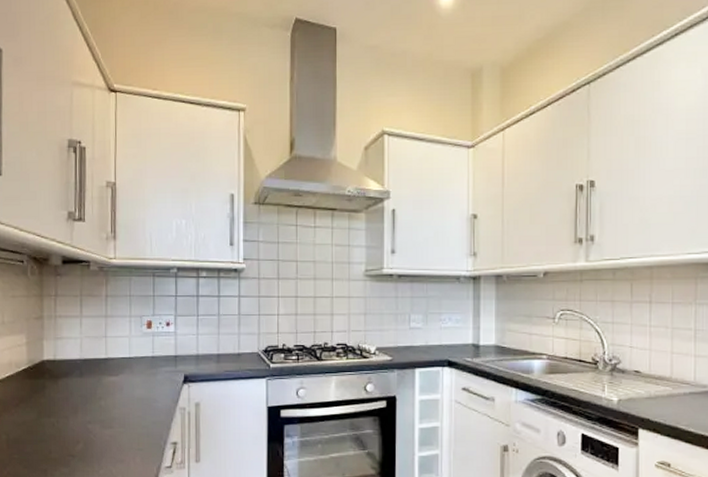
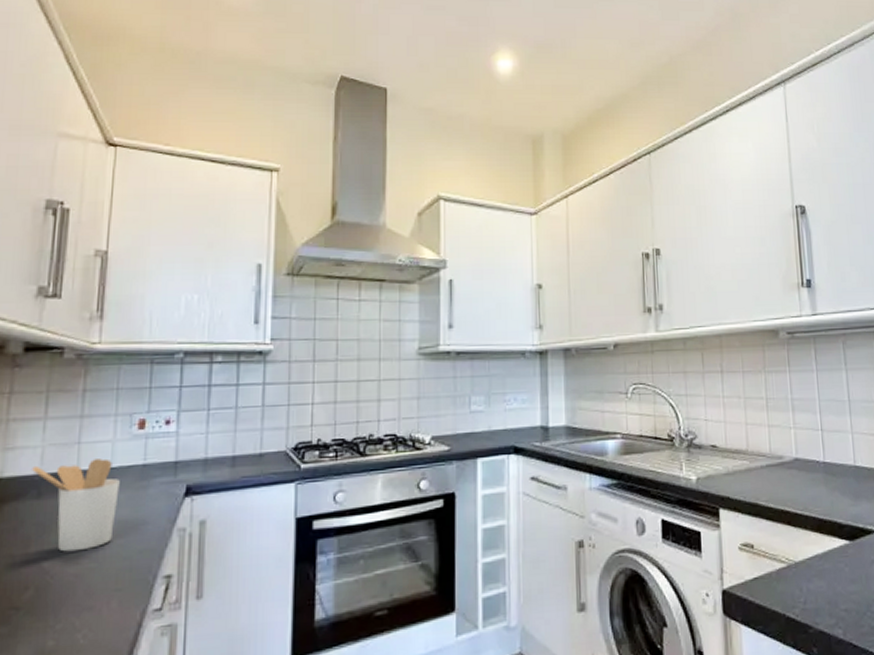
utensil holder: none [75,350,136,419] -> present [32,458,120,552]

